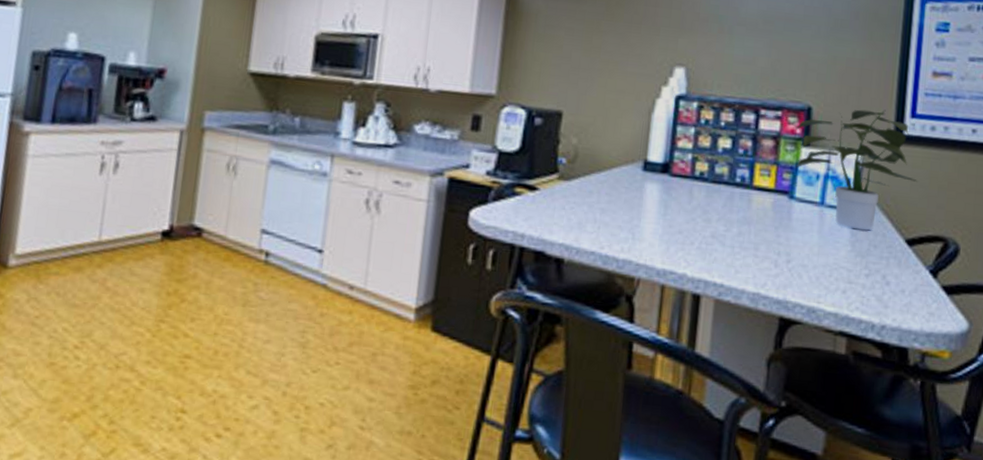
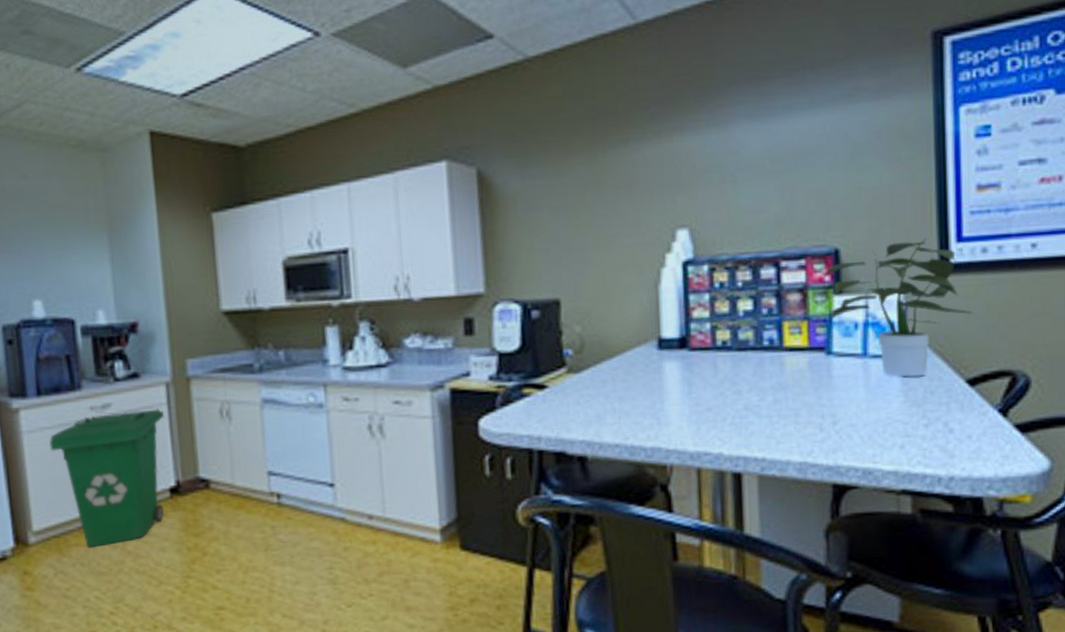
recycling bin: none [51,150,173,279] -> present [49,408,164,549]

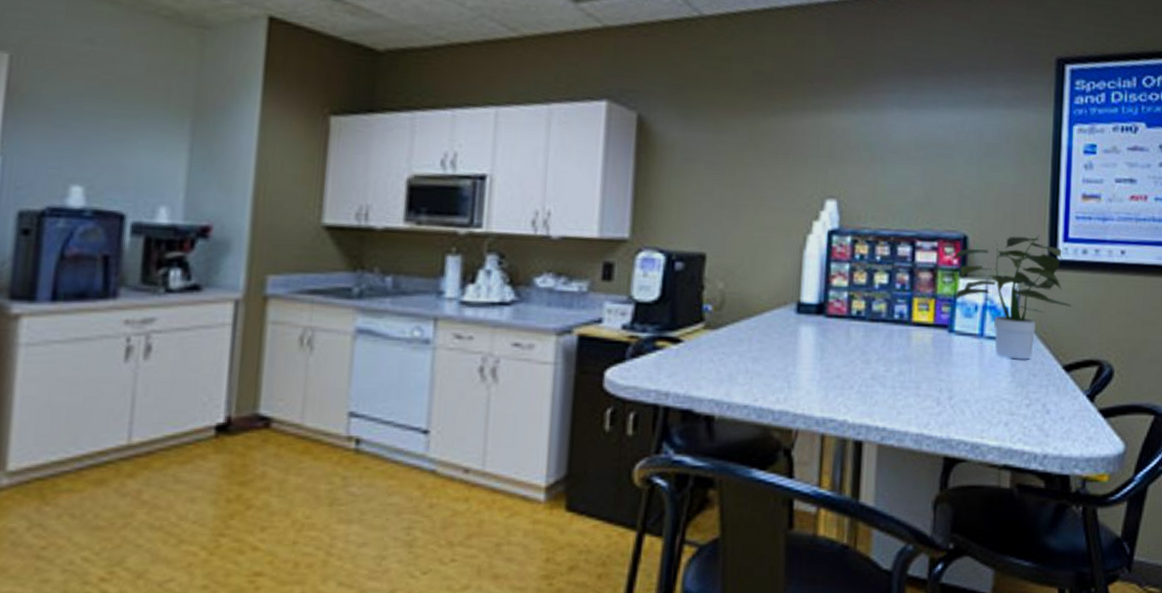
recycling bin: present [49,408,164,549] -> none [55,328,226,496]

